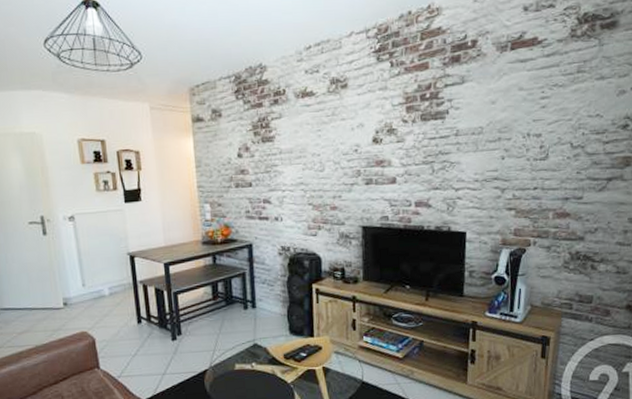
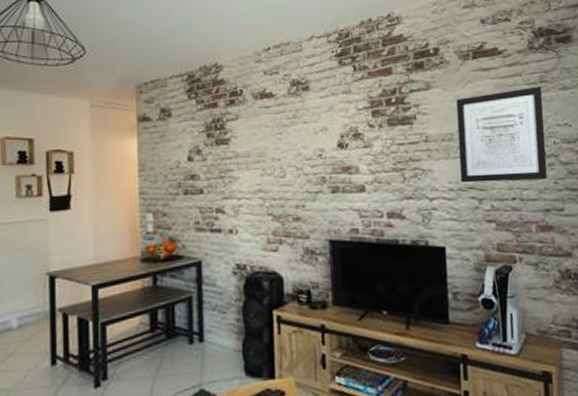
wall art: none [486,77,578,174] -> present [456,86,548,183]

